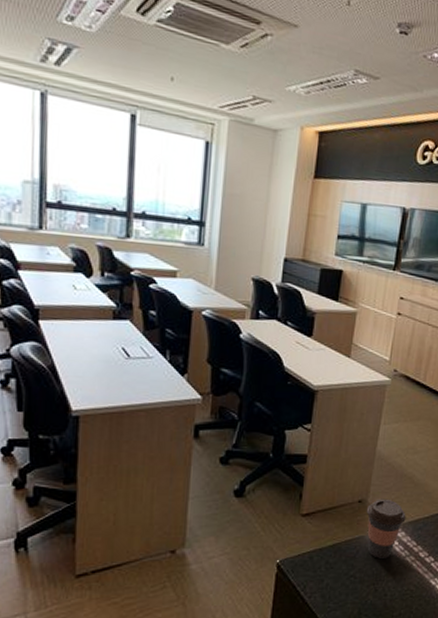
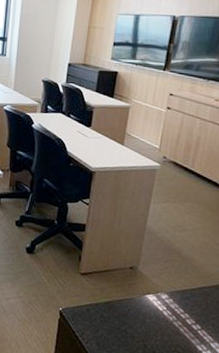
coffee cup: present [366,498,406,559] -> none [137,267,174,320]

